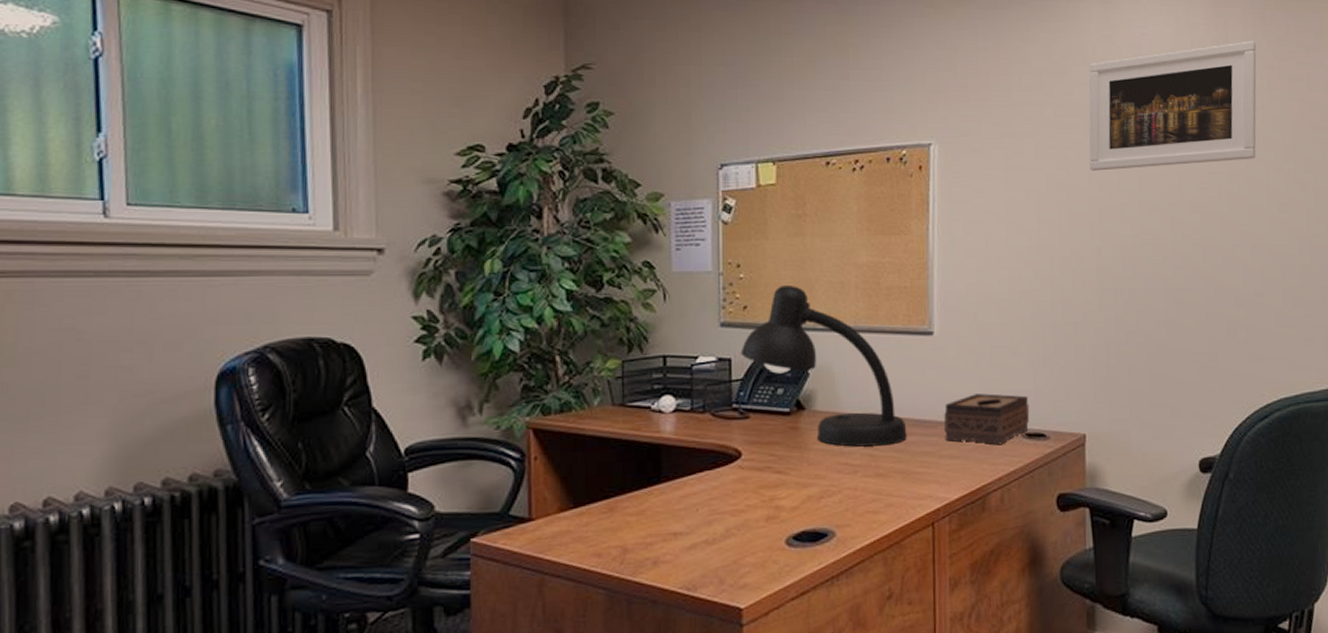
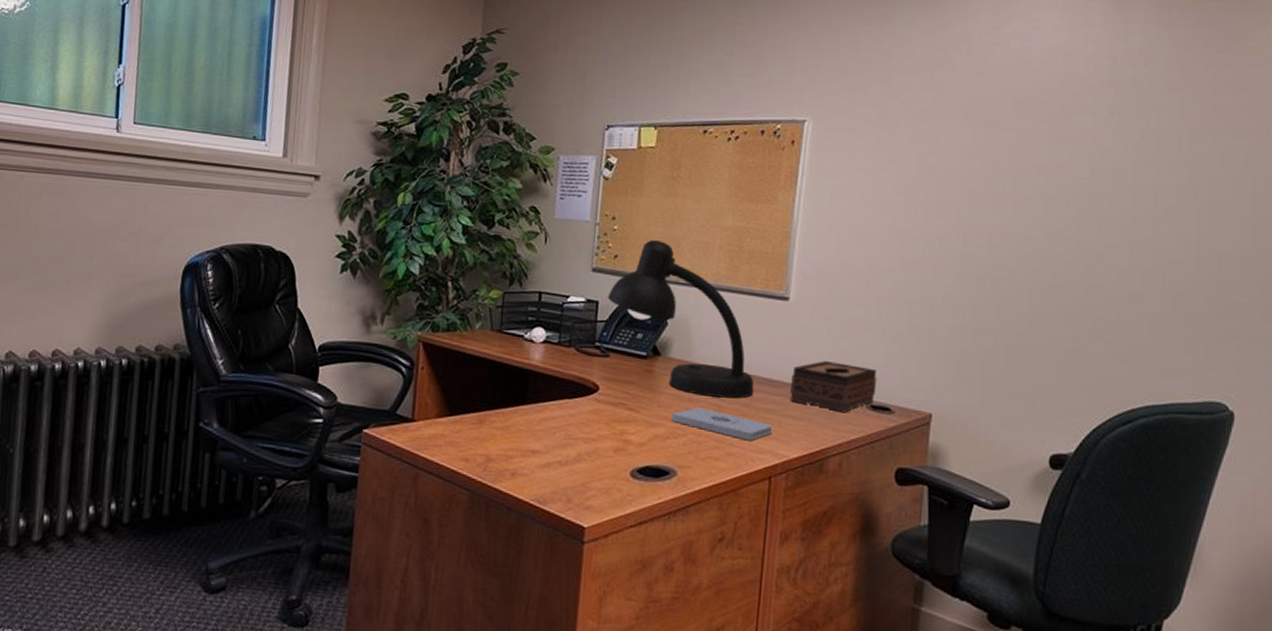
notepad: none [823,460,931,488] -> present [670,407,773,441]
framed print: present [1089,41,1257,171] -> none [964,39,1158,160]

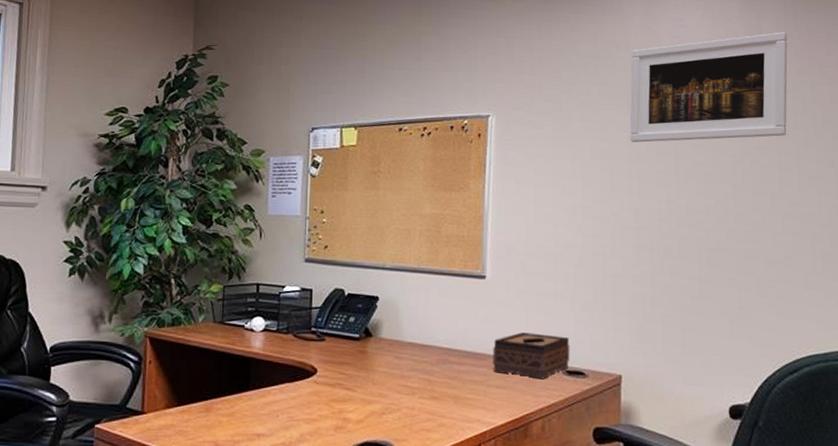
desk lamp: present [607,239,754,399] -> none [320,229,460,373]
notepad: present [670,407,773,441] -> none [385,383,479,412]
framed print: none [964,39,1158,160] -> present [630,32,788,143]

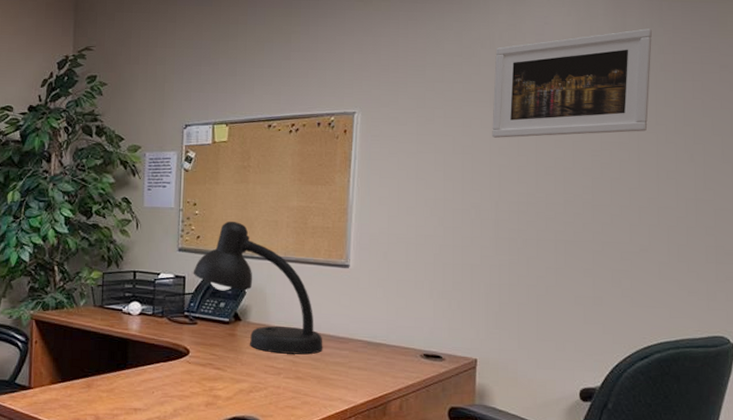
desk lamp: none [320,229,460,373] -> present [193,221,323,355]
tissue box: present [493,332,570,380] -> none [354,318,428,362]

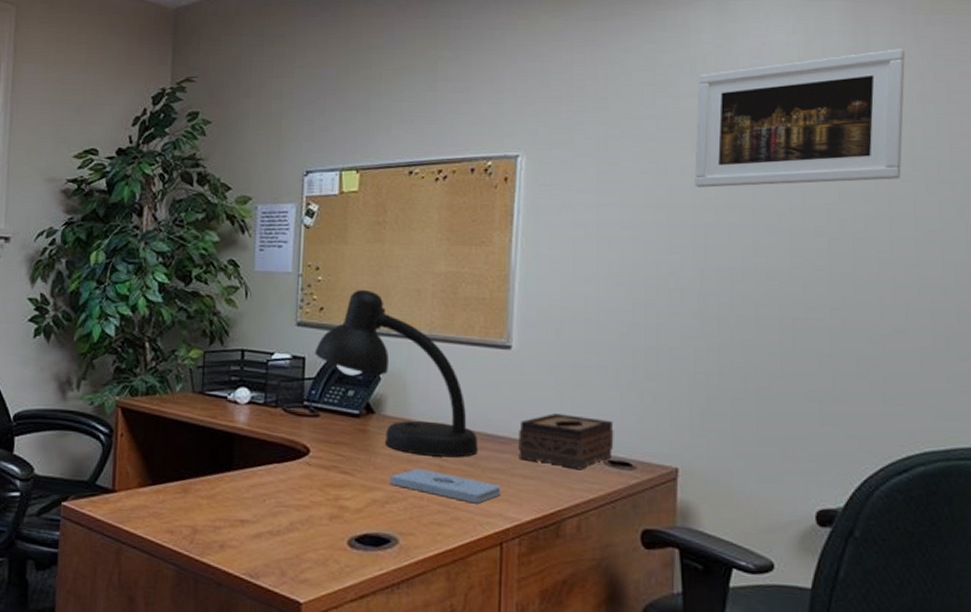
notepad: none [253,364,341,391] -> present [389,468,502,504]
tissue box: none [354,318,428,362] -> present [518,413,614,470]

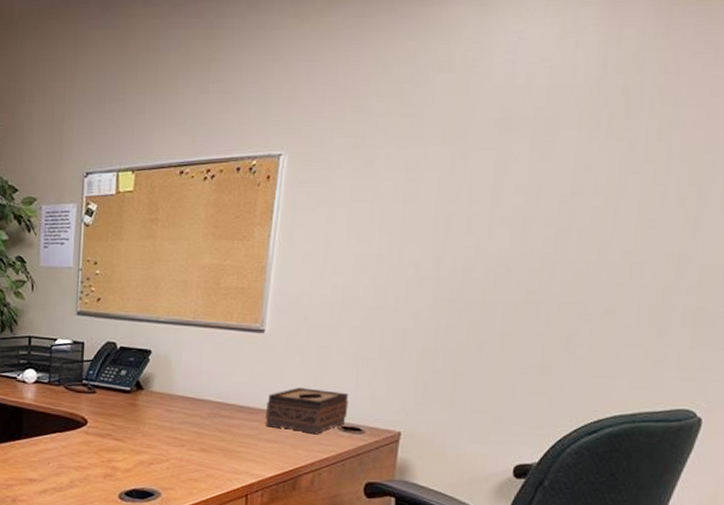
desk lamp: present [314,289,478,458] -> none [92,281,232,426]
notepad: present [389,468,502,504] -> none [154,435,249,464]
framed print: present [695,49,905,188] -> none [441,42,654,182]

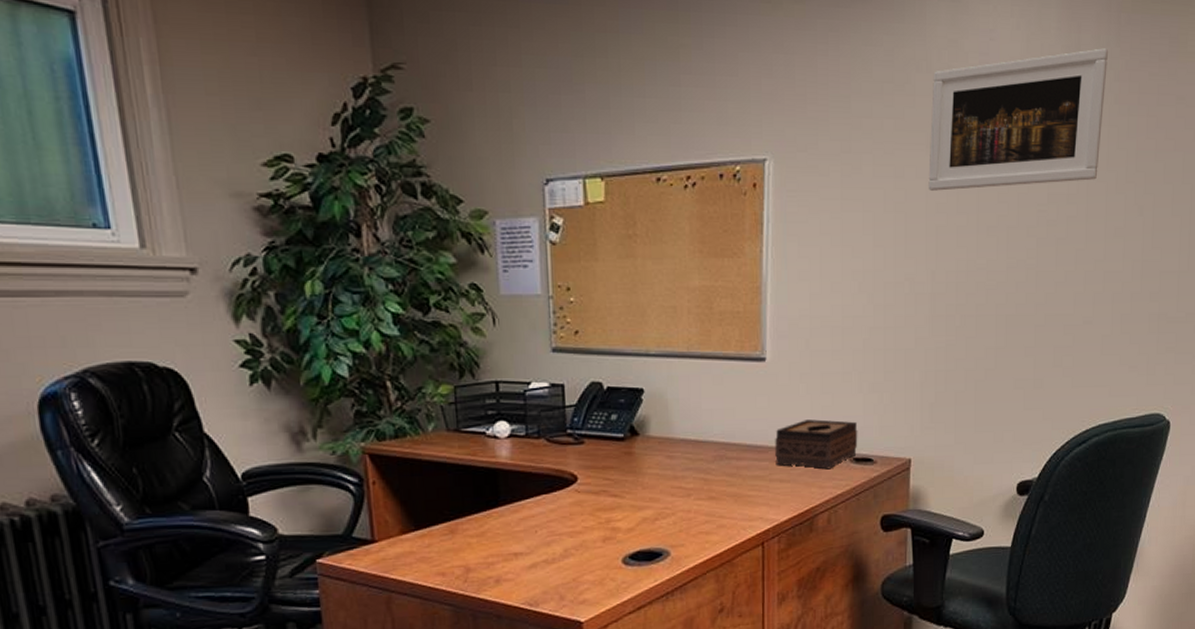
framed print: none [441,42,654,182] -> present [928,48,1108,191]

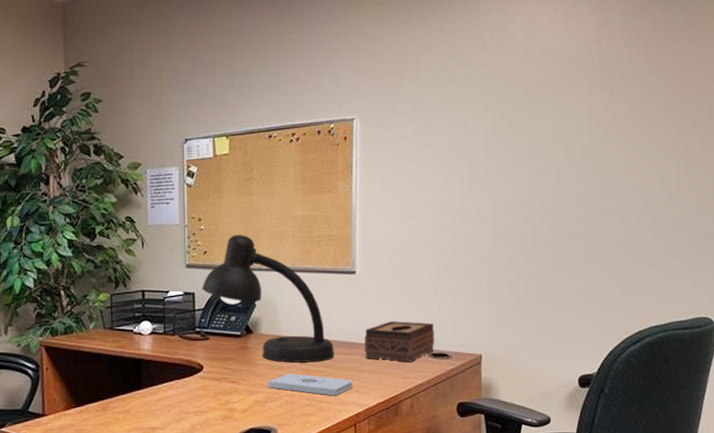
desk lamp: none [573,309,739,471] -> present [202,234,335,363]
notepad: none [657,484,761,511] -> present [267,373,354,396]
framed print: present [928,48,1108,191] -> none [487,23,635,138]

